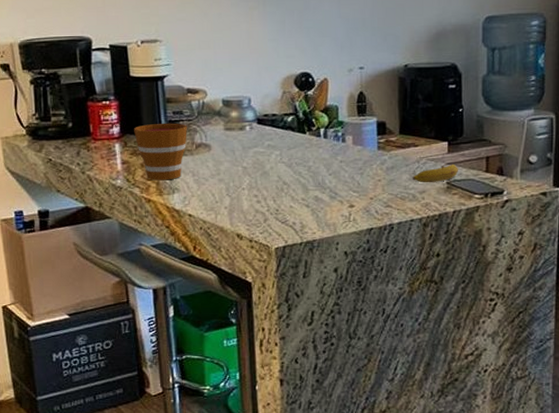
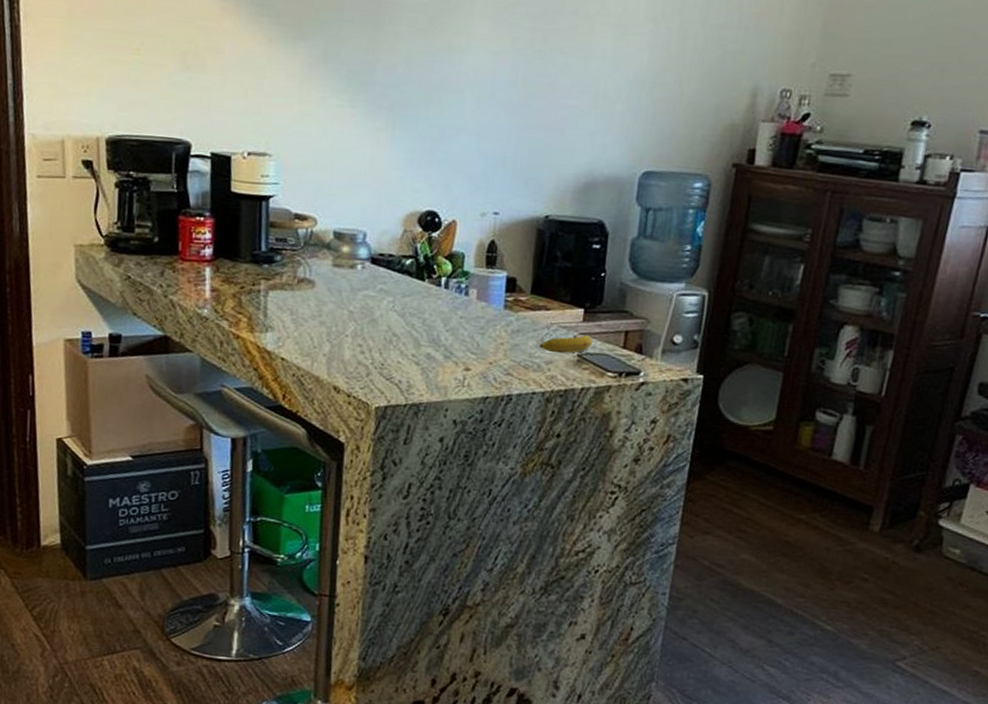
cup: present [134,123,187,181] -> none [229,249,290,316]

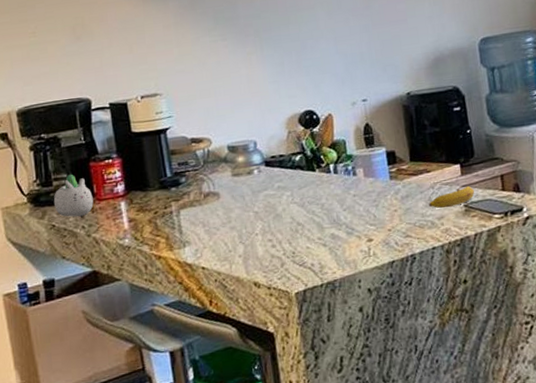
succulent planter: none [132,223,177,274] -> present [53,174,94,217]

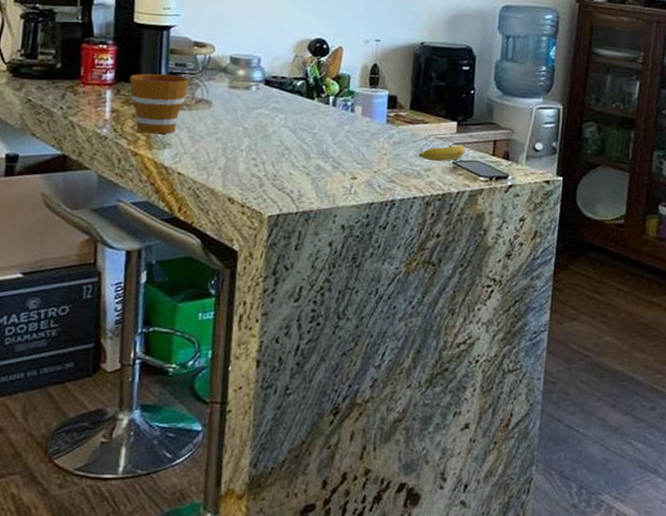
succulent planter: present [53,174,94,217] -> none [34,51,79,97]
cup: none [139,174,194,236] -> present [129,73,189,134]

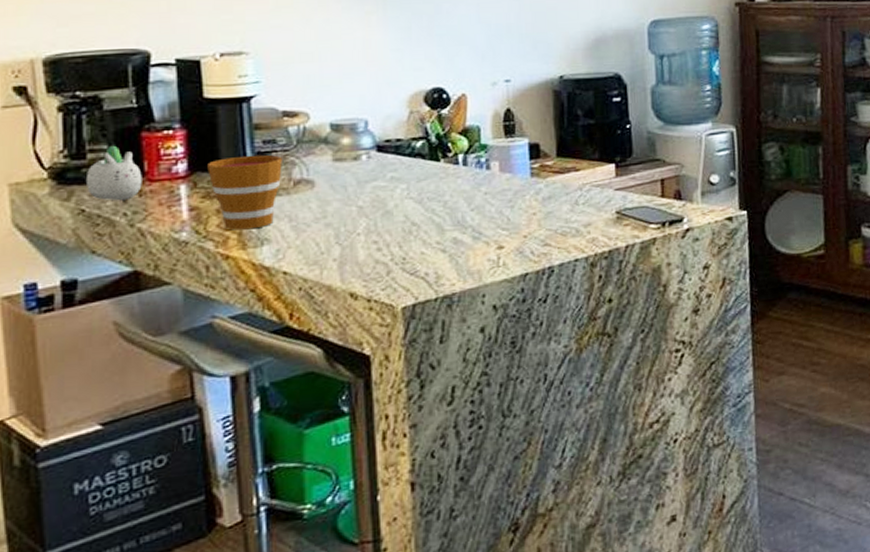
succulent planter: none [34,51,79,97] -> present [85,145,142,201]
banana: present [418,143,466,162] -> none [574,189,630,215]

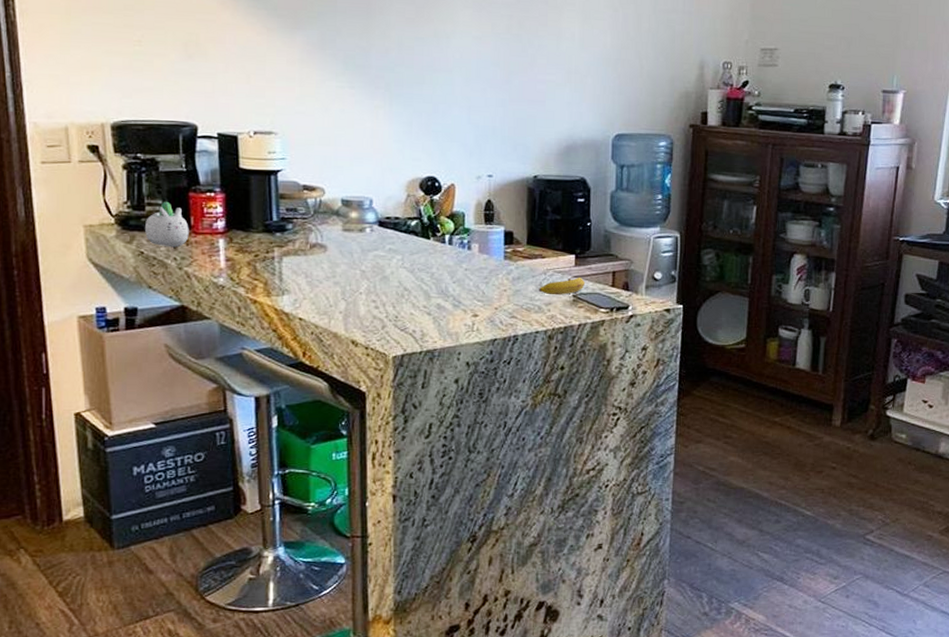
cup: present [208,155,282,230] -> none [241,219,302,281]
banana: none [574,189,630,215] -> present [538,276,586,295]

